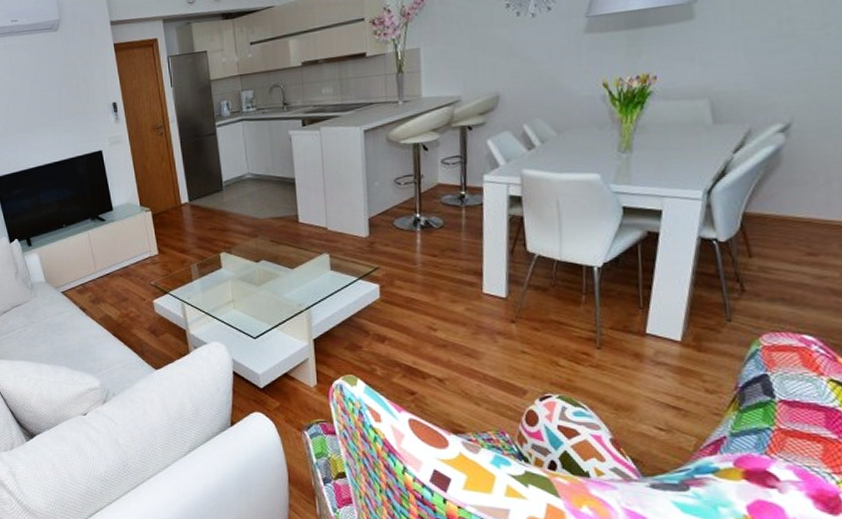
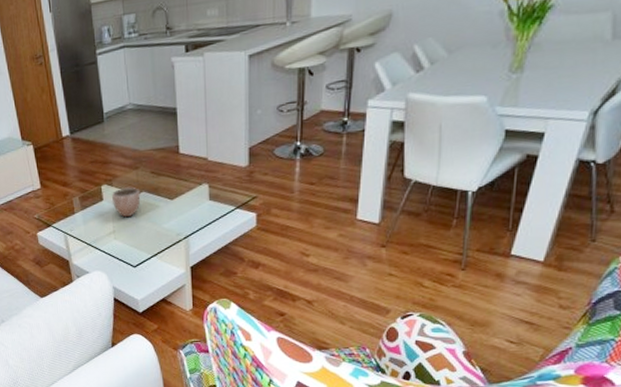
decorative bowl: none [230,255,261,286] -> present [111,187,141,218]

